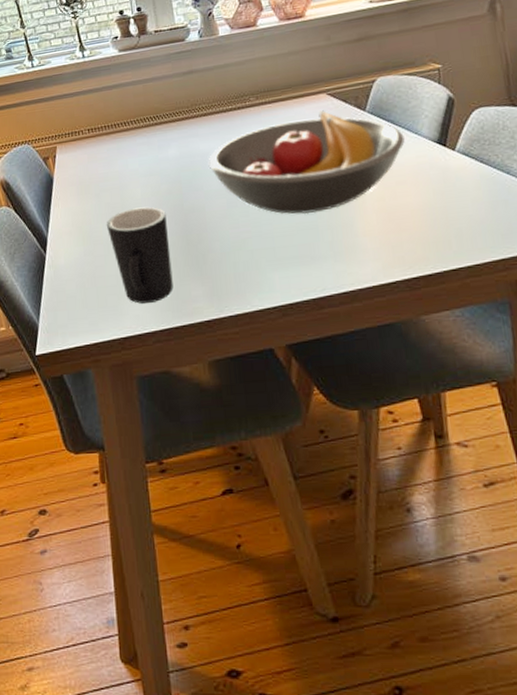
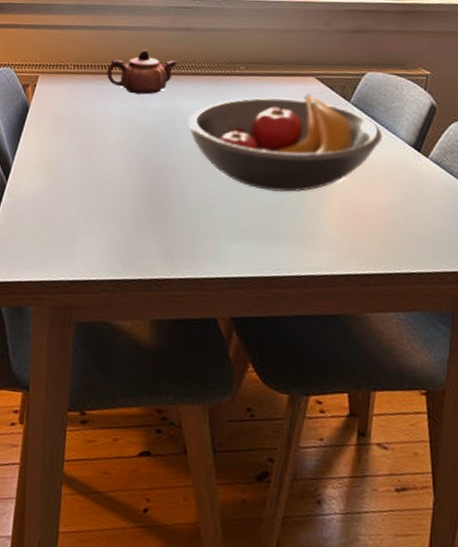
mug: present [106,206,174,304] -> none [73,152,136,251]
teapot: none [120,99,187,146] -> present [106,49,177,95]

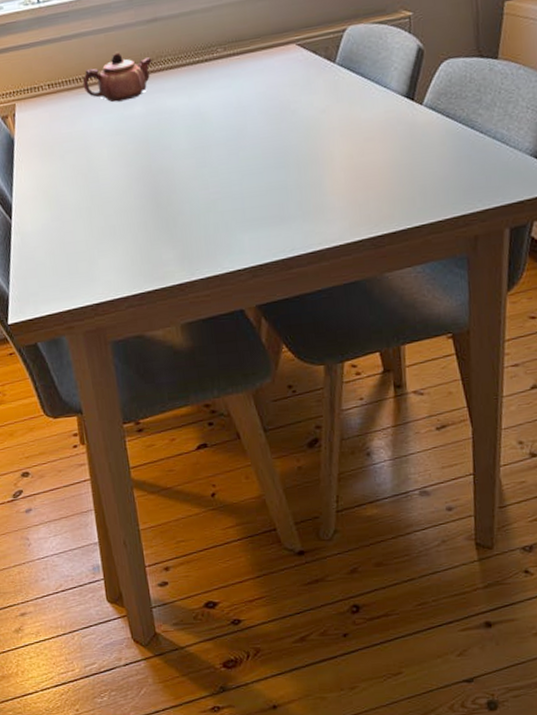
fruit bowl: present [187,93,382,192] -> none [175,62,374,174]

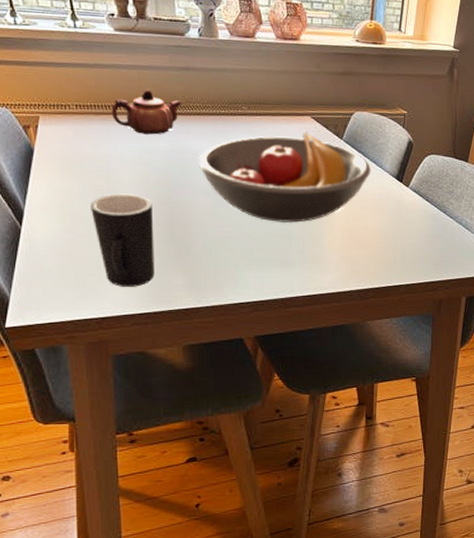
mug: none [72,168,144,269] -> present [89,193,155,287]
fruit bowl: none [175,62,374,174] -> present [197,131,371,224]

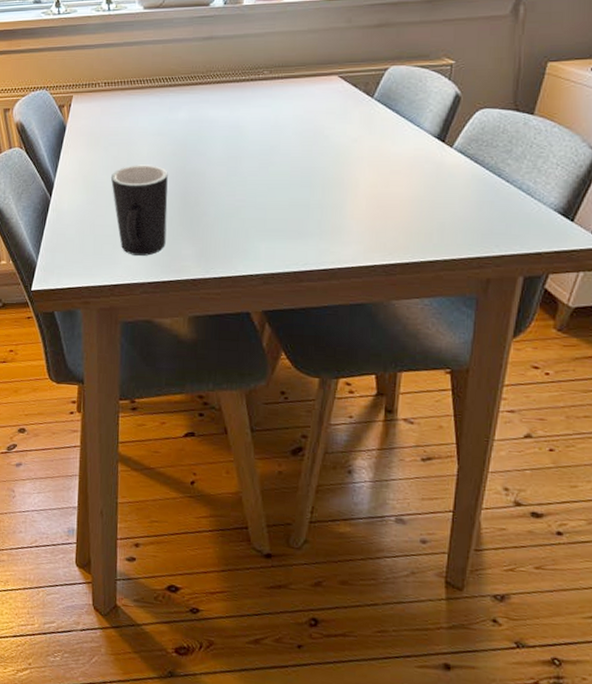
teapot: present [111,89,181,135] -> none [135,61,202,106]
fruit bowl: present [197,131,371,224] -> none [214,92,406,191]

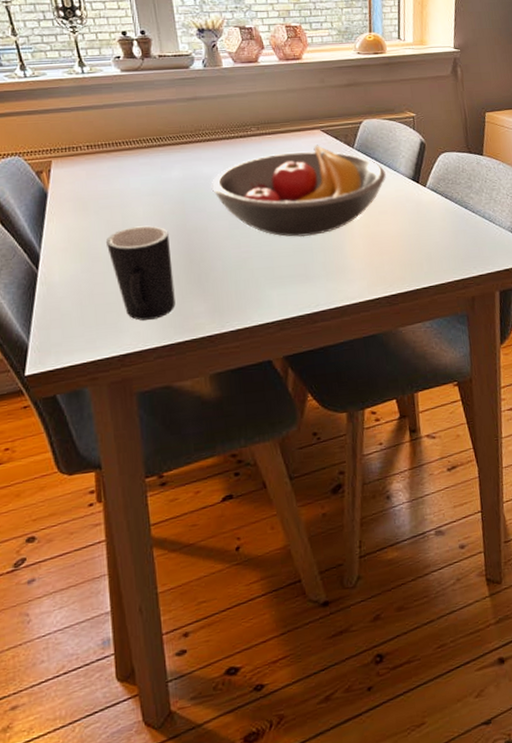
fruit bowl: none [214,92,406,191] -> present [211,144,386,237]

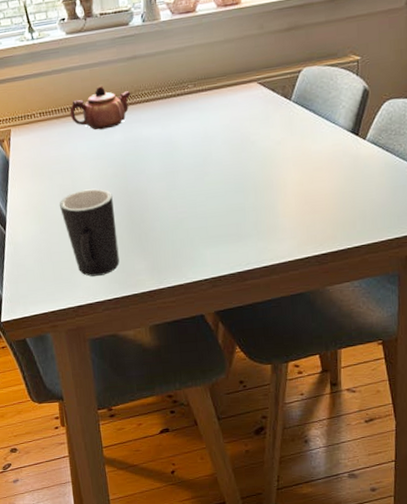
teapot: none [122,122,191,166] -> present [69,84,131,130]
fruit bowl: present [211,144,386,237] -> none [150,99,323,197]

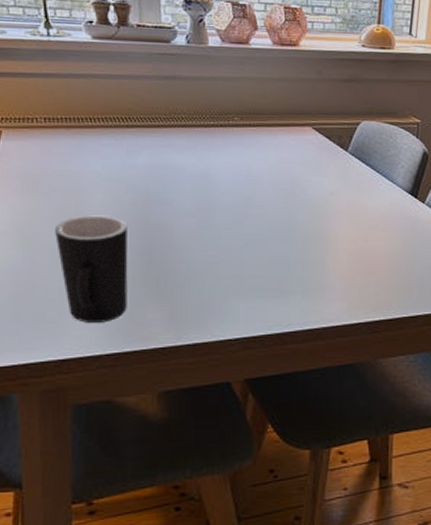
teapot: present [69,84,131,130] -> none [84,99,165,149]

